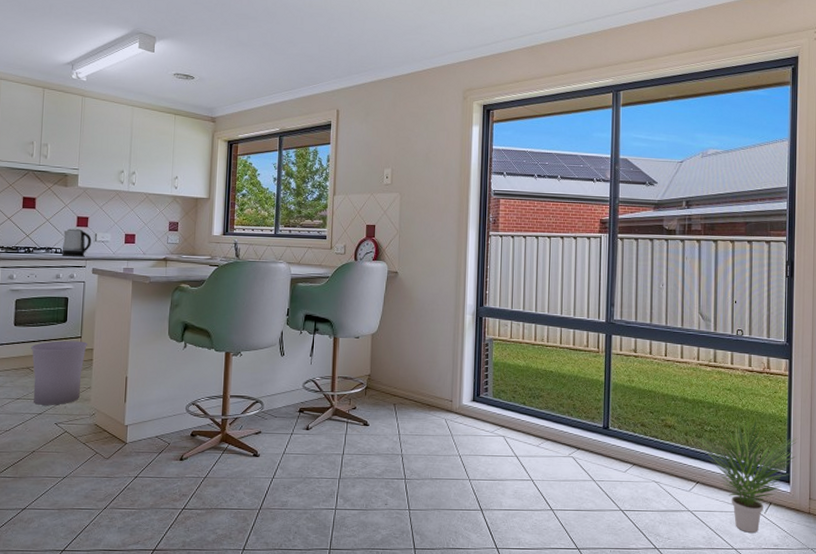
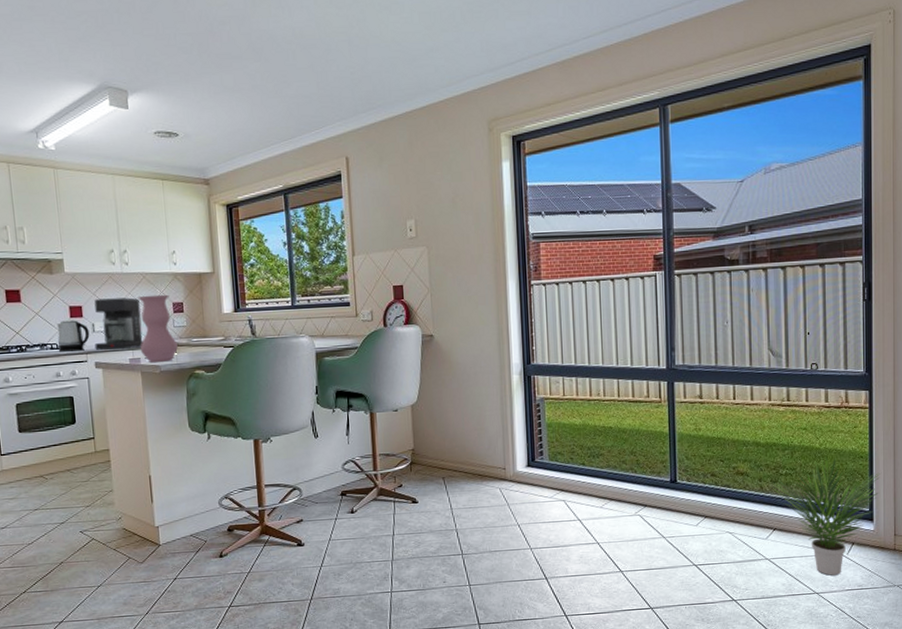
waste bin: present [31,340,88,405] -> none [41,442,103,514]
coffee maker: none [94,212,140,259] -> present [94,297,143,350]
vase: none [134,213,168,275] -> present [138,294,178,364]

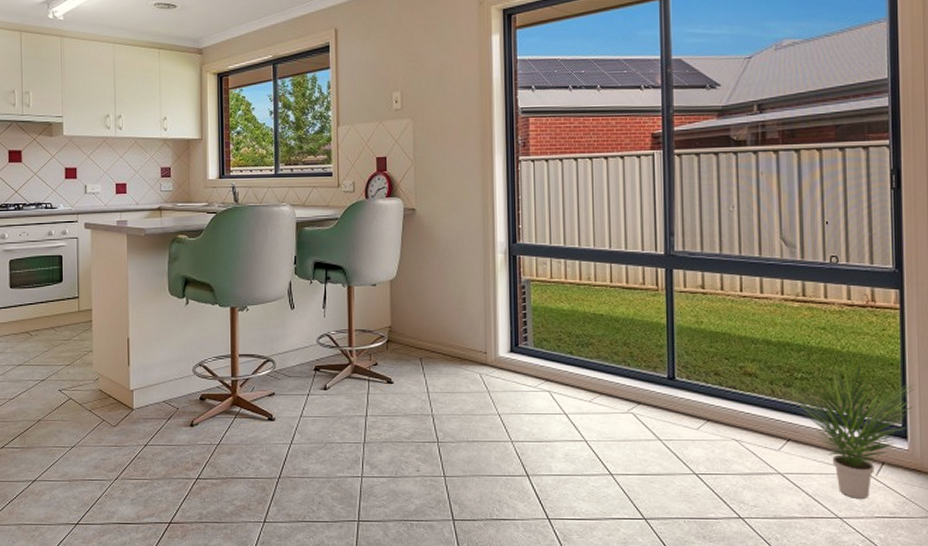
kettle: present [57,320,90,352] -> none [52,181,82,212]
coffee maker: present [94,297,143,350] -> none [86,161,131,212]
vase: present [138,294,178,364] -> none [127,159,163,226]

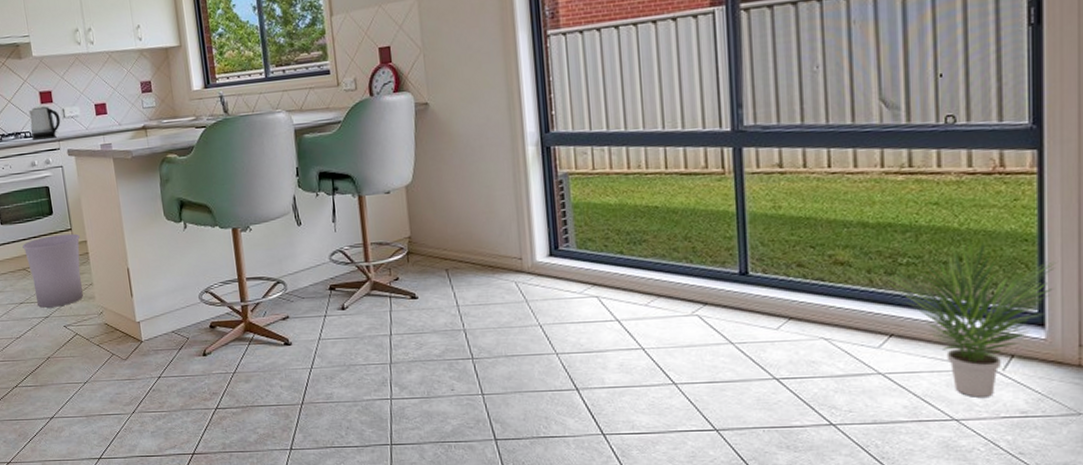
waste bin: none [28,302,86,371] -> present [22,233,83,308]
kettle: none [52,181,82,212] -> present [29,106,61,140]

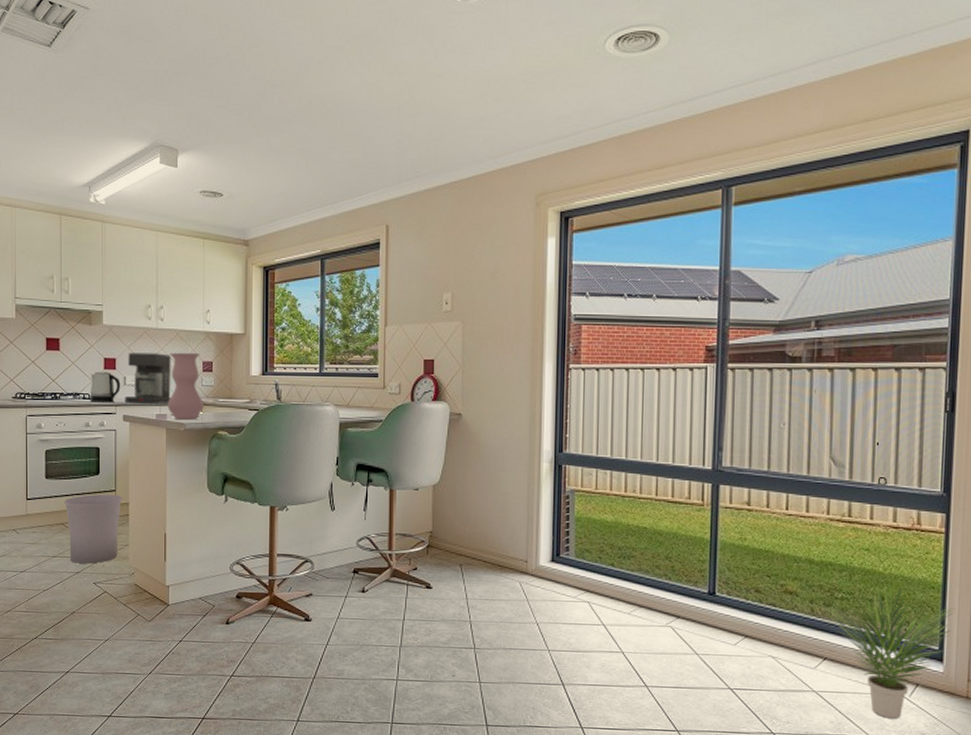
coffee maker: none [63,79,113,137] -> present [124,353,171,405]
vase: none [105,73,149,149] -> present [167,352,204,421]

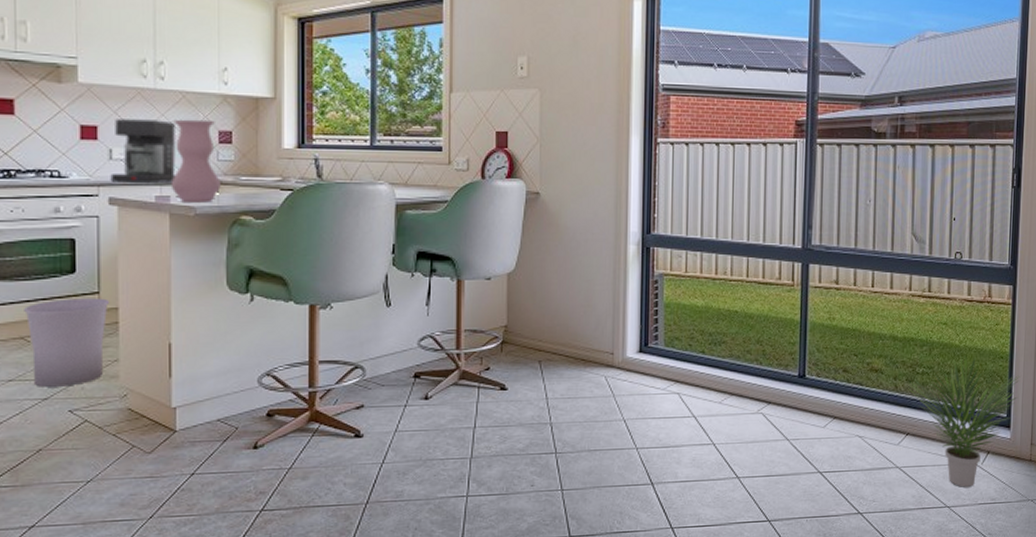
kettle: present [90,372,121,403] -> none [60,142,105,182]

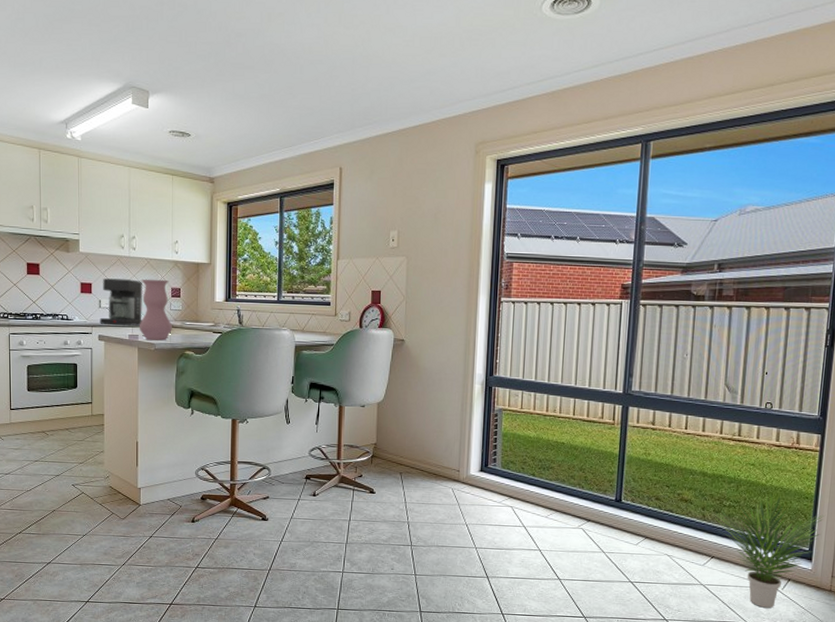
waste bin: present [24,298,110,387] -> none [45,406,99,468]

